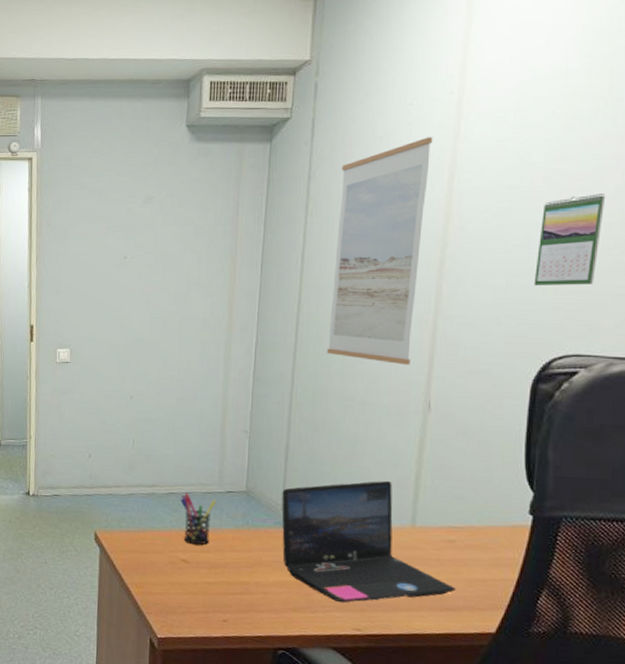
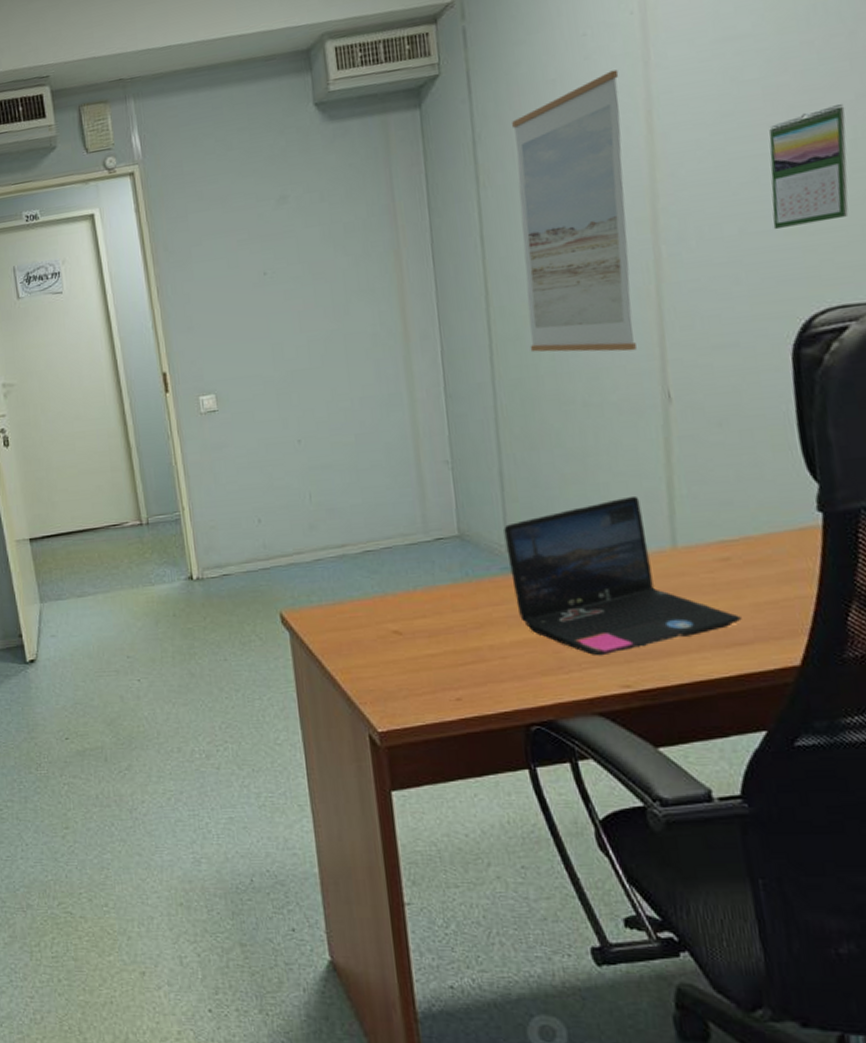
pen holder: present [180,493,217,545] -> none [379,549,425,611]

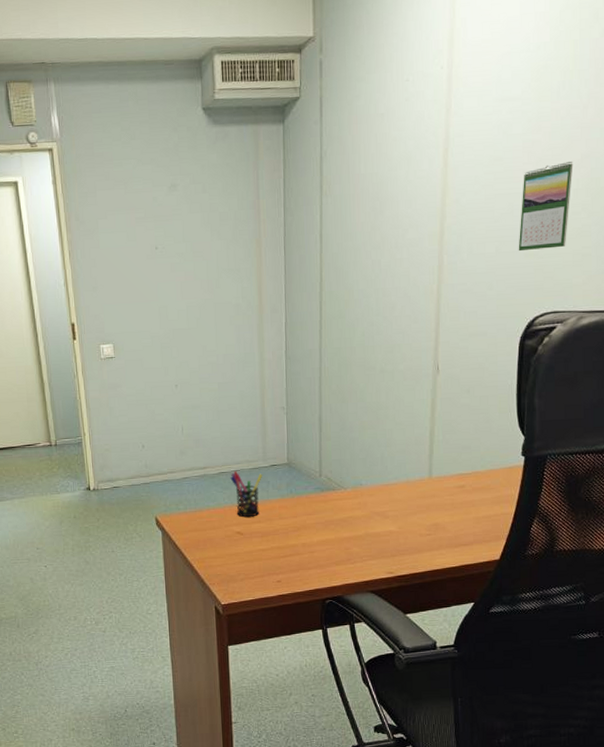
pen holder: none [379,549,425,611] -> present [230,471,263,517]
laptop: present [504,495,742,656] -> none [319,439,467,552]
wall art: present [512,69,637,353] -> none [348,112,428,333]

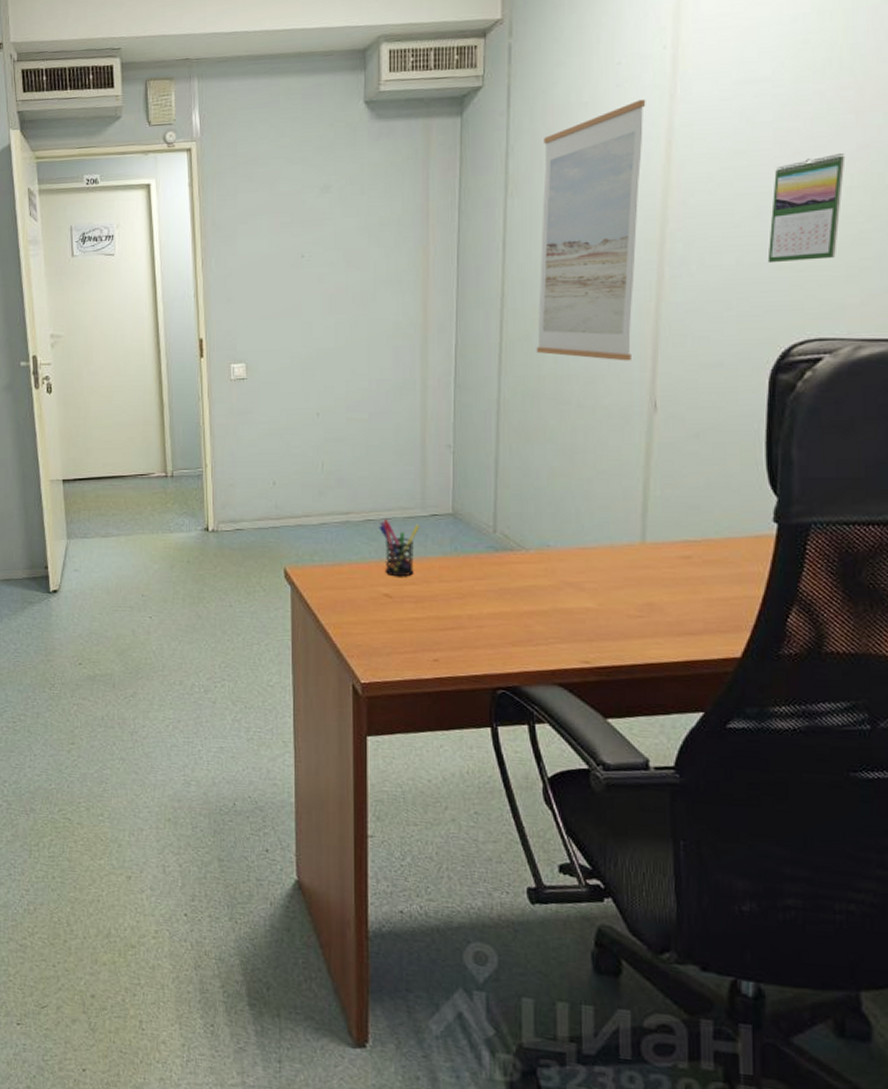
wall art: none [348,112,428,333] -> present [536,99,646,361]

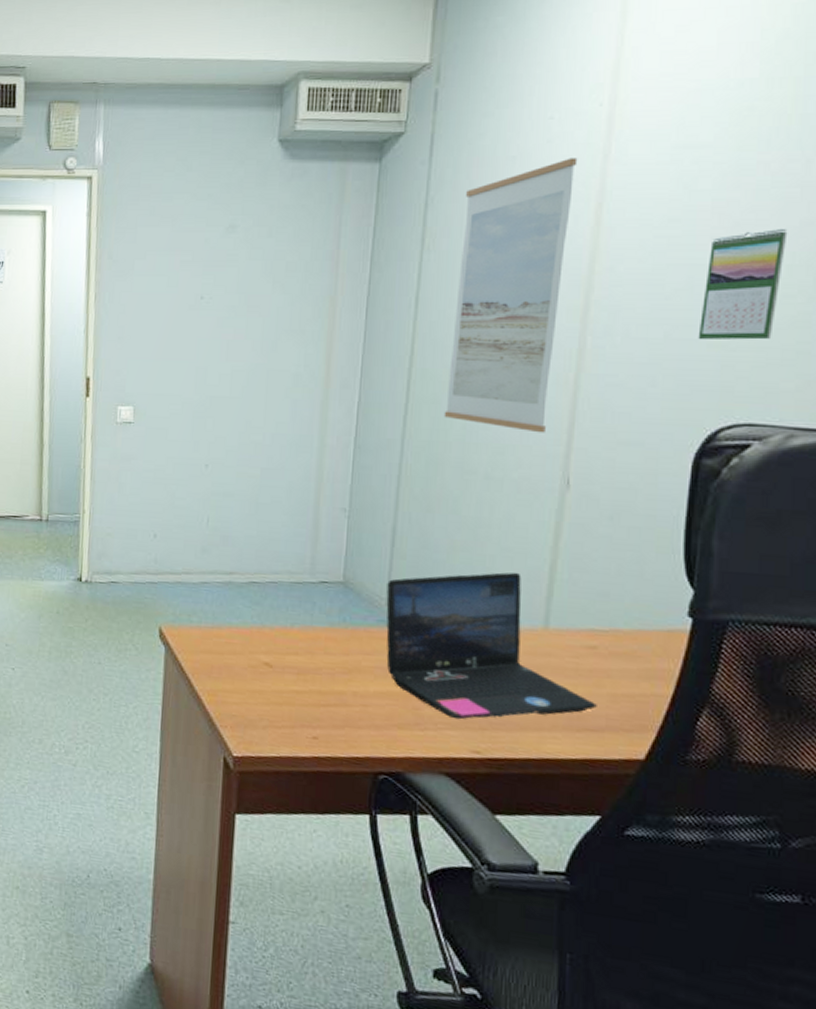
pen holder: present [379,520,421,577] -> none [263,583,308,646]
laptop: none [493,492,694,633] -> present [386,572,597,720]

